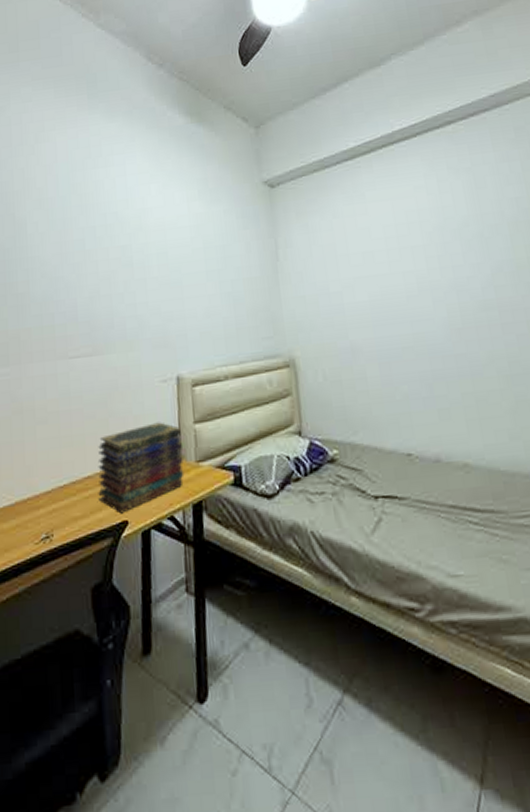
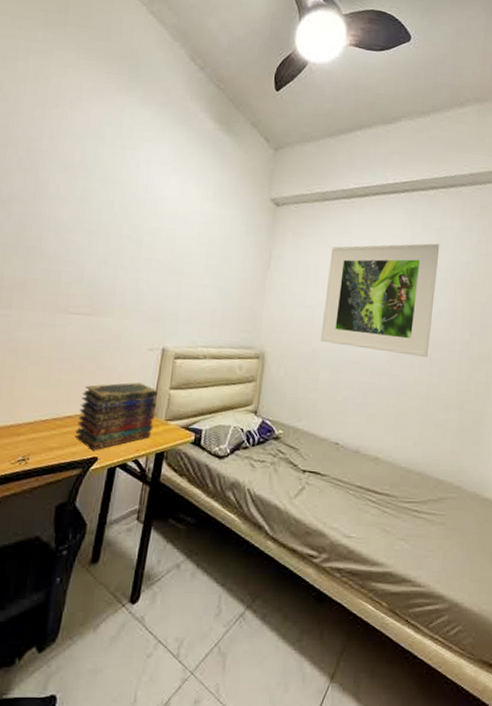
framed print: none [346,184,497,332] -> present [320,243,440,357]

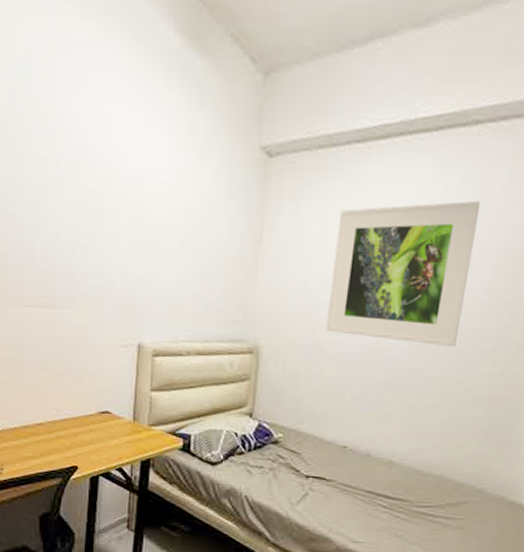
book stack: present [75,382,159,451] -> none [49,384,138,460]

